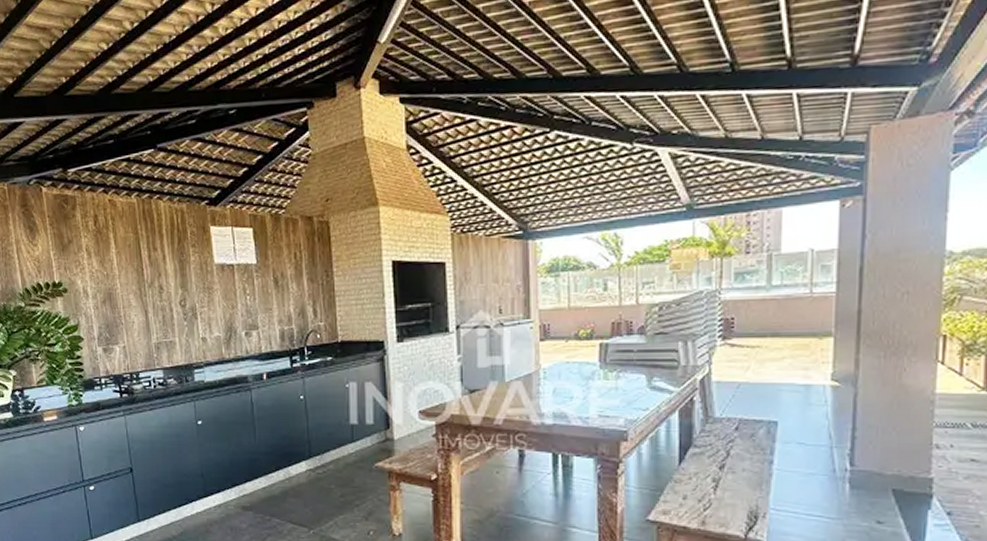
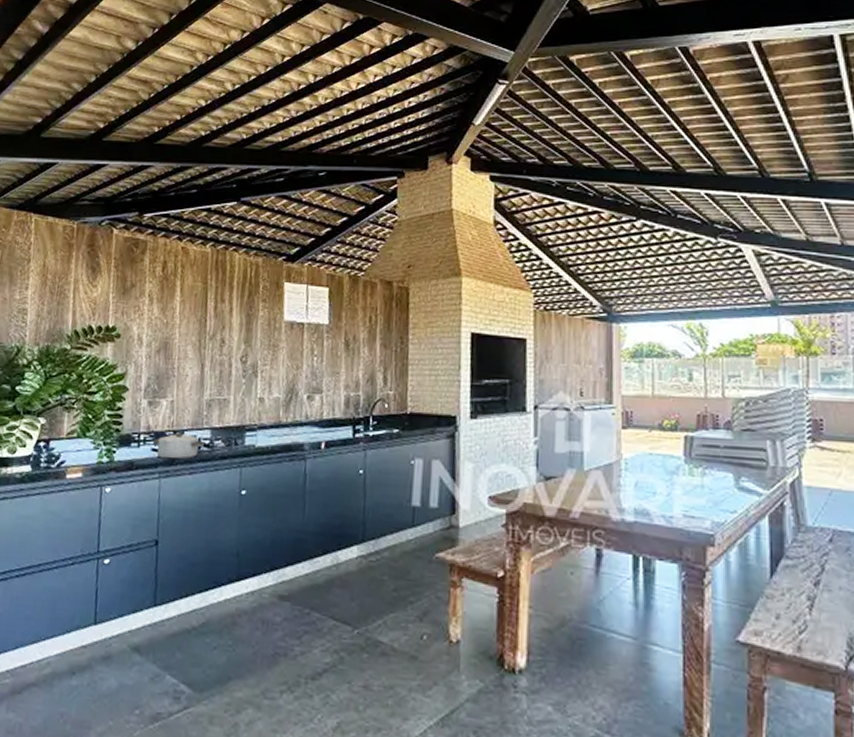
cooking pot: none [112,374,159,400] -> present [152,432,204,461]

